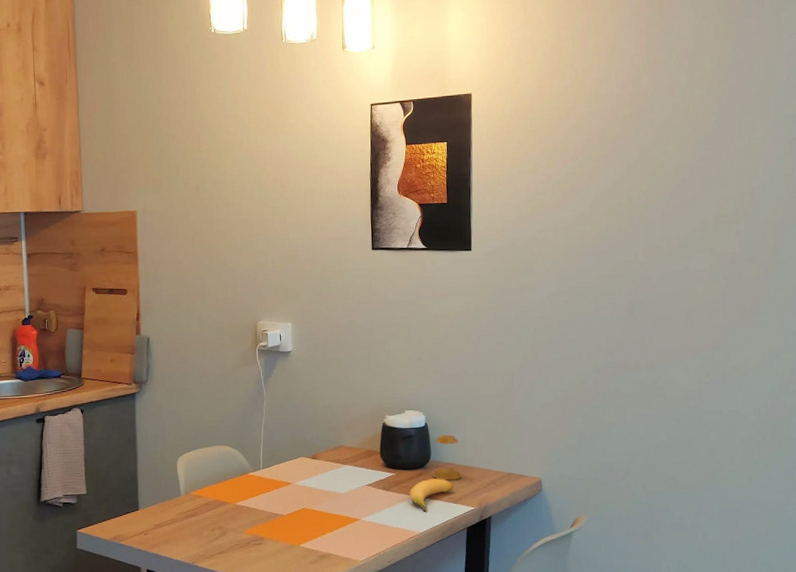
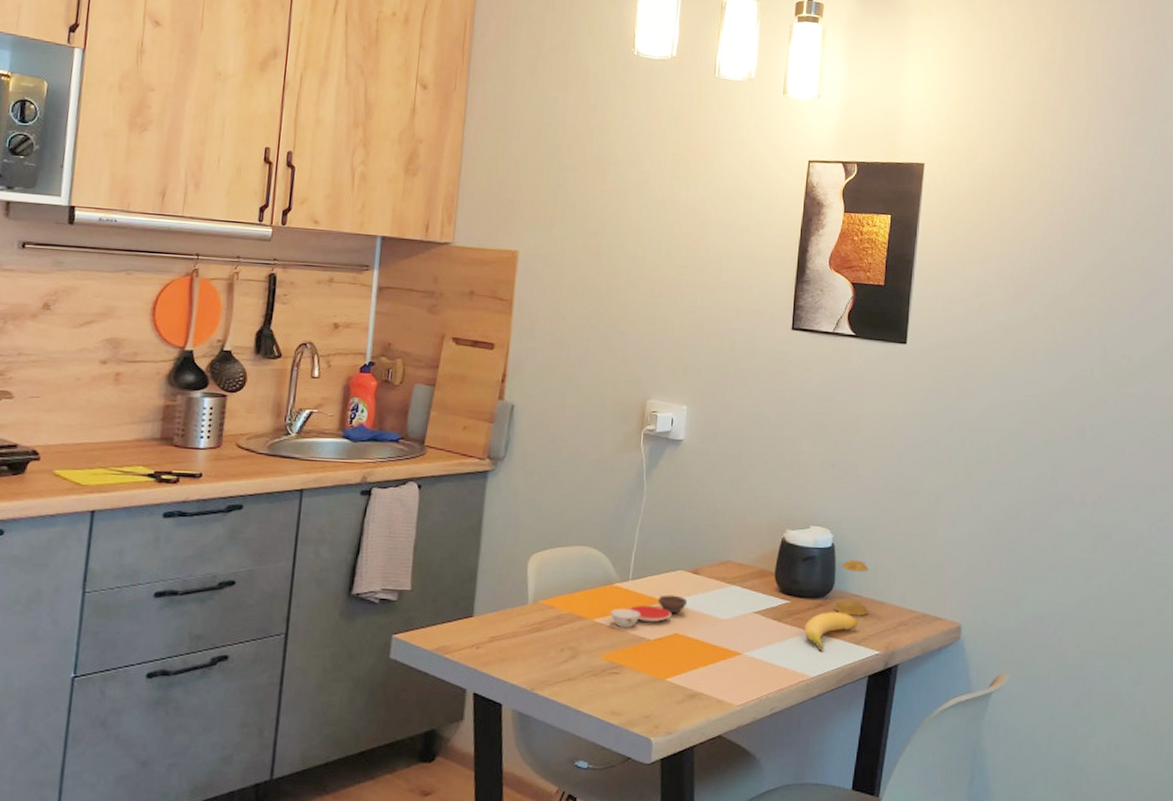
bowl: none [248,477,311,507] -> present [610,595,688,627]

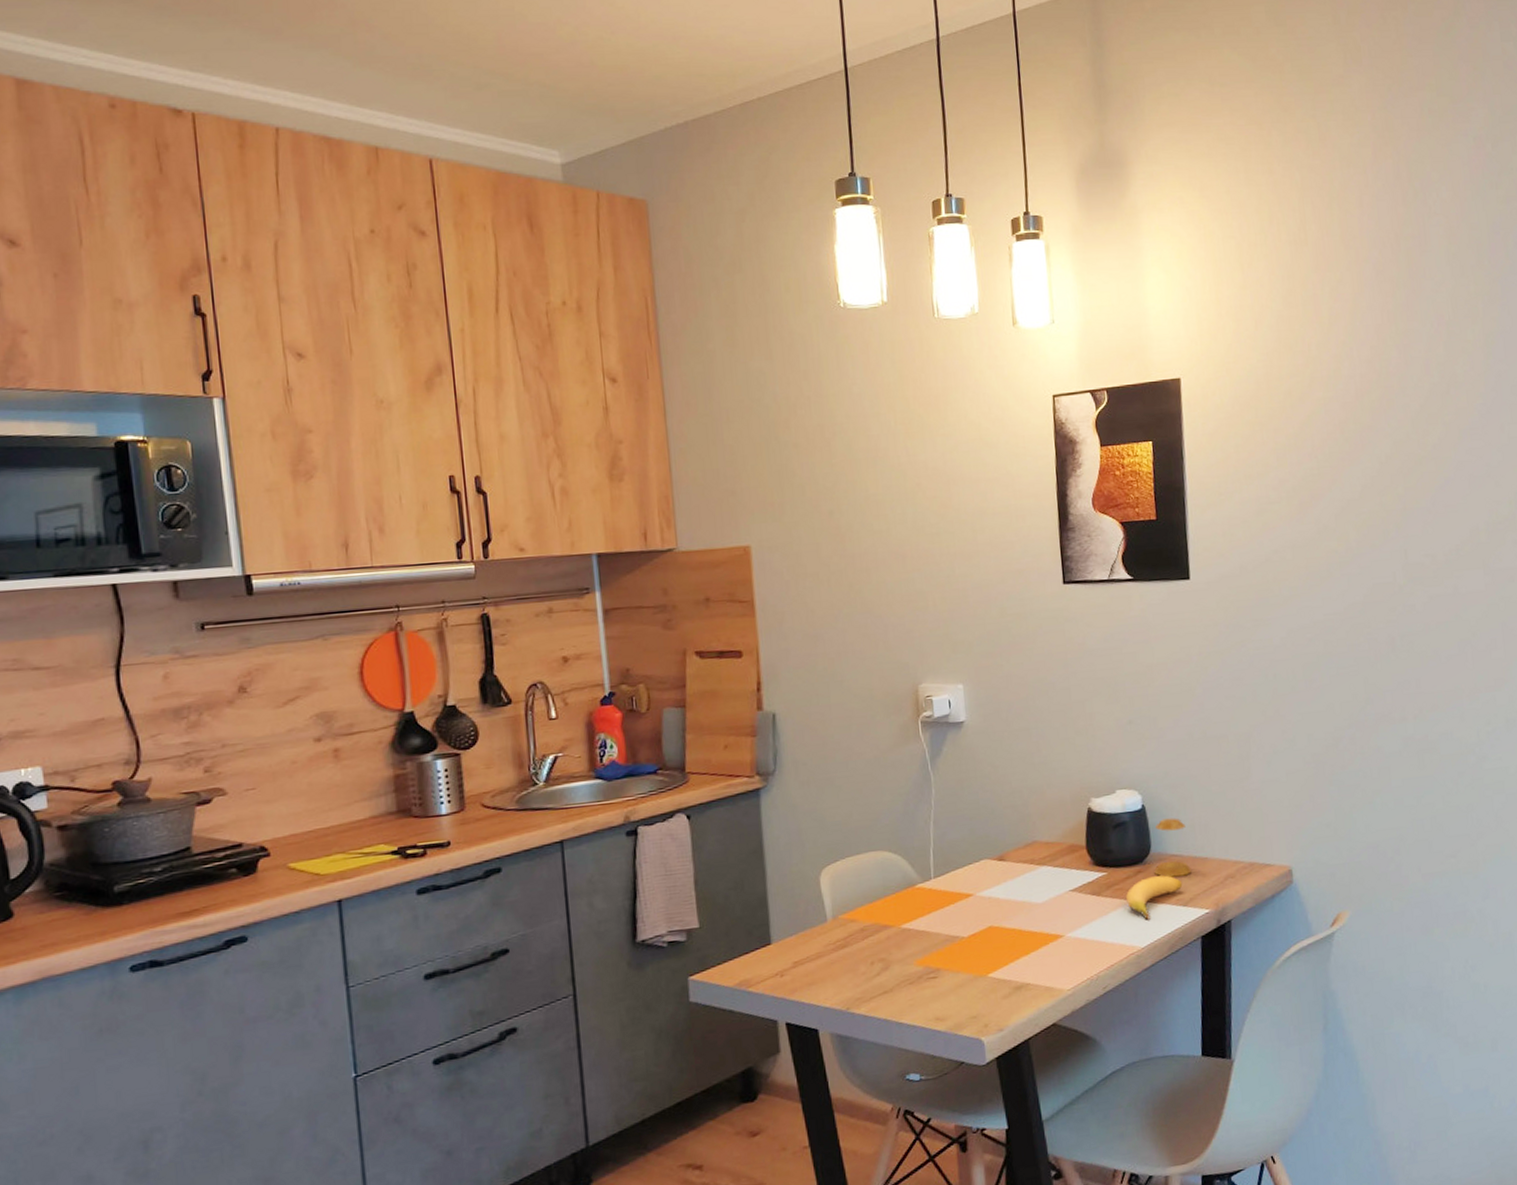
bowl: present [610,595,688,627] -> none [916,886,998,930]

